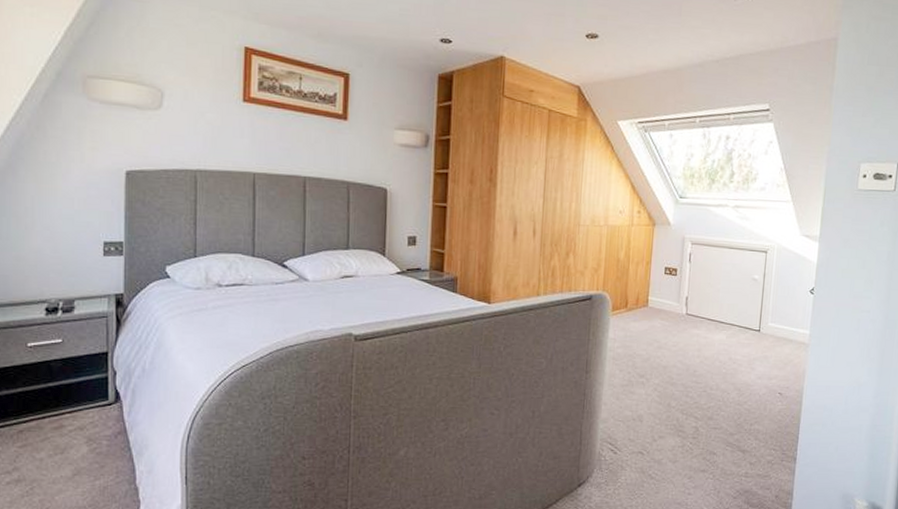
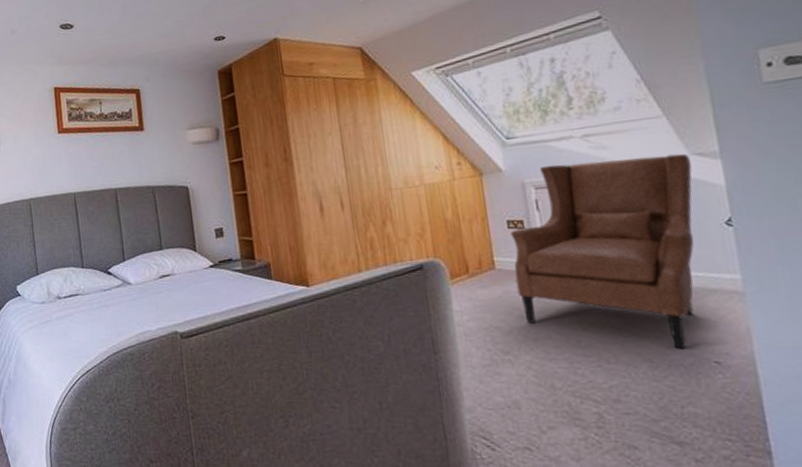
chair: none [660,226,800,383] -> present [510,153,695,350]

